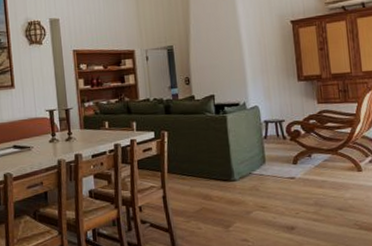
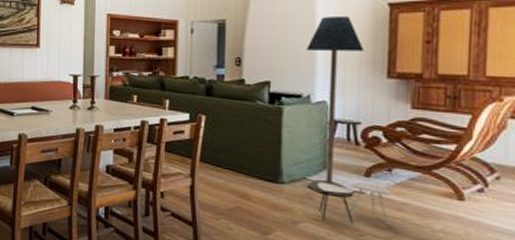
floor lamp: none [237,34,287,185] -> present [306,17,364,197]
side table: none [260,169,314,207] -> present [316,182,391,224]

